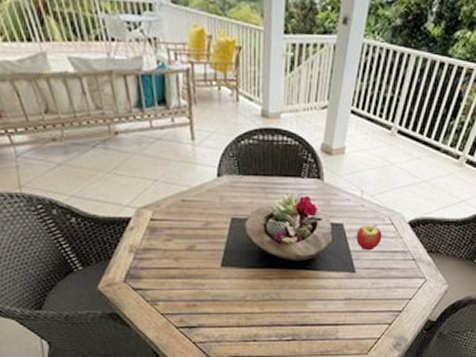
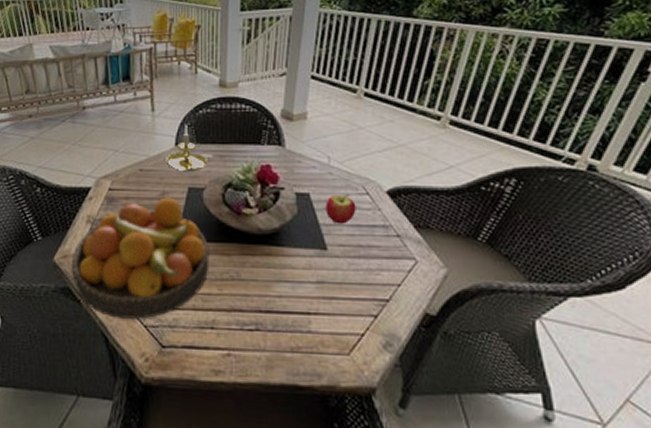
fruit bowl: none [116,227,252,337] -> present [71,197,209,320]
candle holder: none [208,154,255,202] -> present [166,124,212,171]

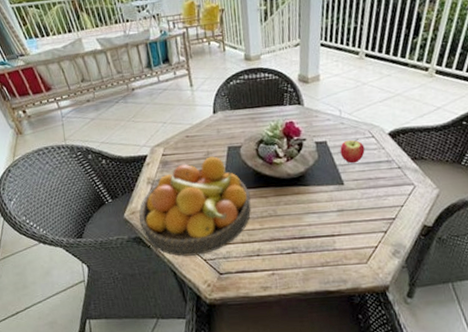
candle holder: present [166,124,212,171] -> none [206,94,245,134]

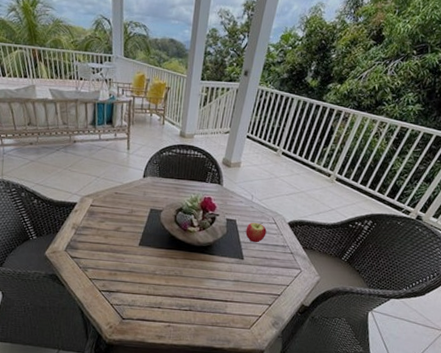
fruit bowl: present [139,156,251,257] -> none [58,214,162,300]

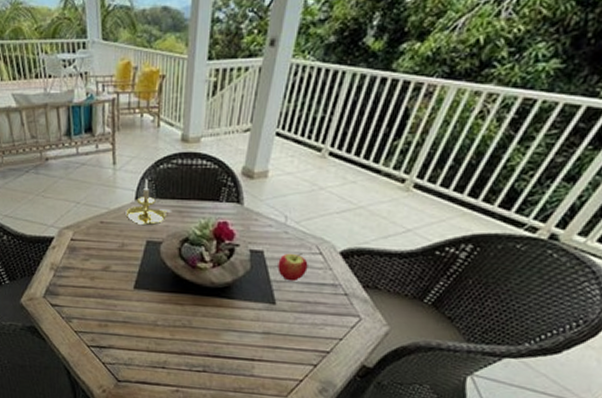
candle holder: none [135,162,170,197] -> present [125,178,171,225]

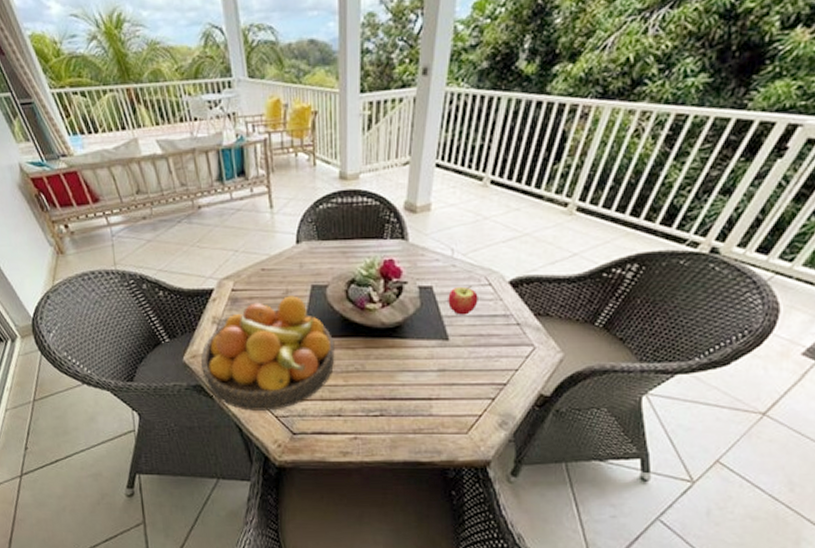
fruit bowl: none [36,249,164,357] -> present [200,295,335,411]
candle holder: present [125,178,171,225] -> none [287,220,335,269]

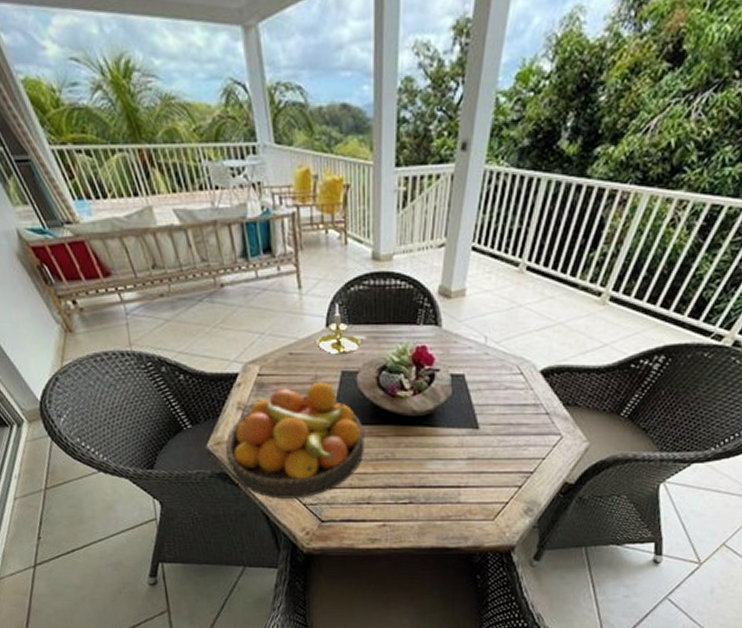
candle holder: none [287,220,335,269] -> present [316,303,366,354]
apple: present [448,284,478,315] -> none [479,373,510,404]

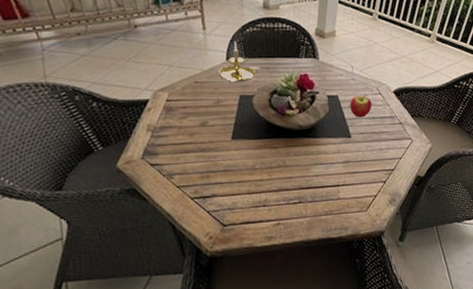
fruit bowl: present [225,382,365,499] -> none [134,104,260,209]
apple: none [479,373,510,404] -> present [350,94,372,118]

